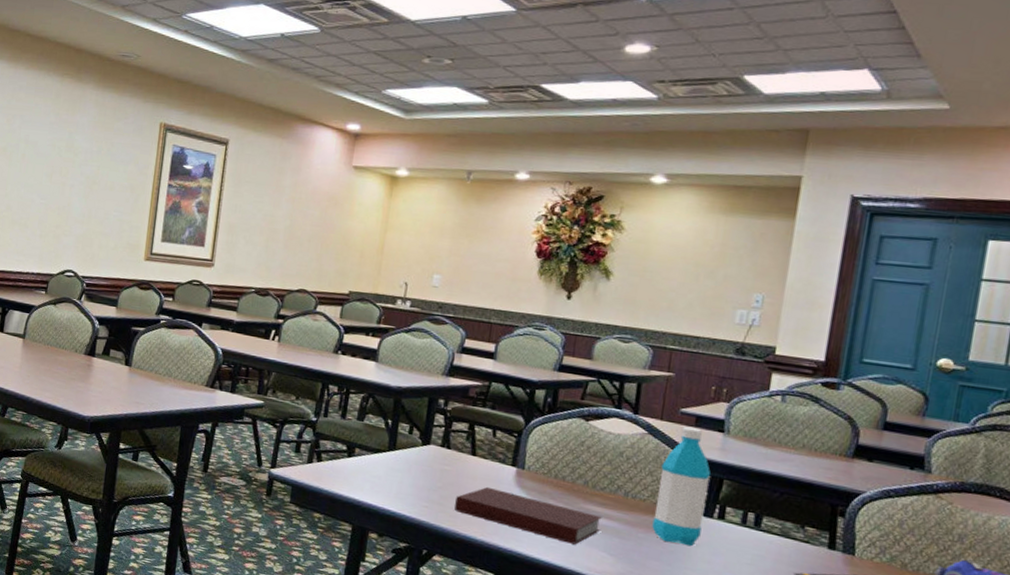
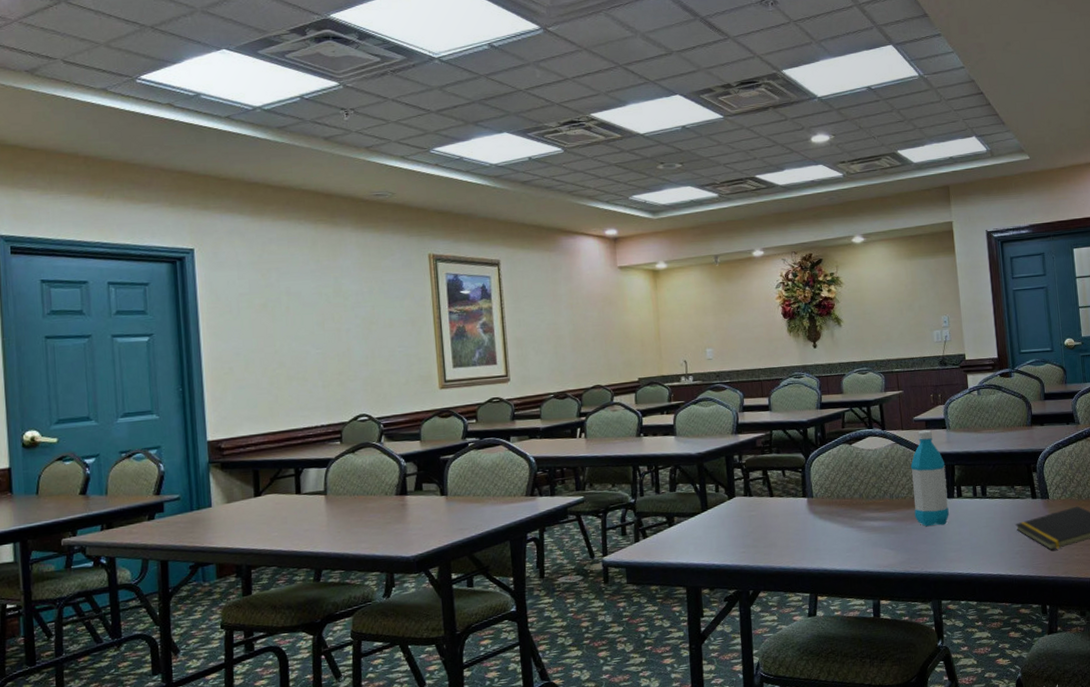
notebook: present [454,486,602,545] -> none [765,519,880,550]

